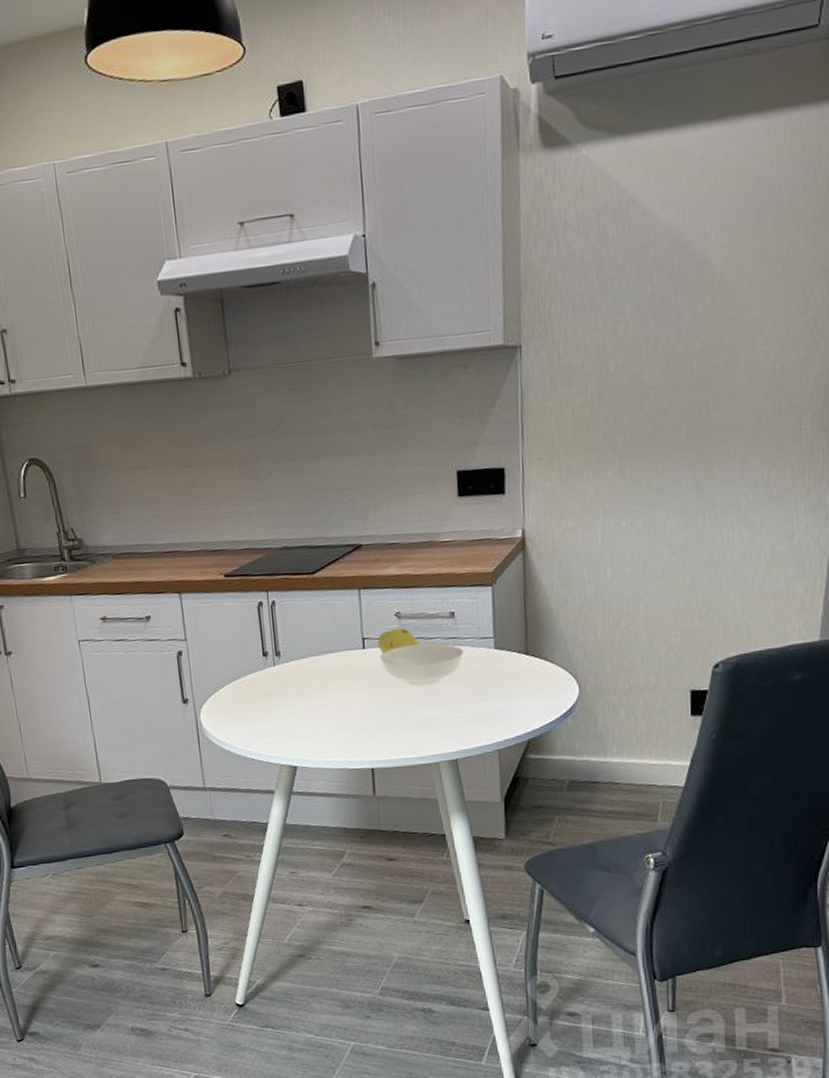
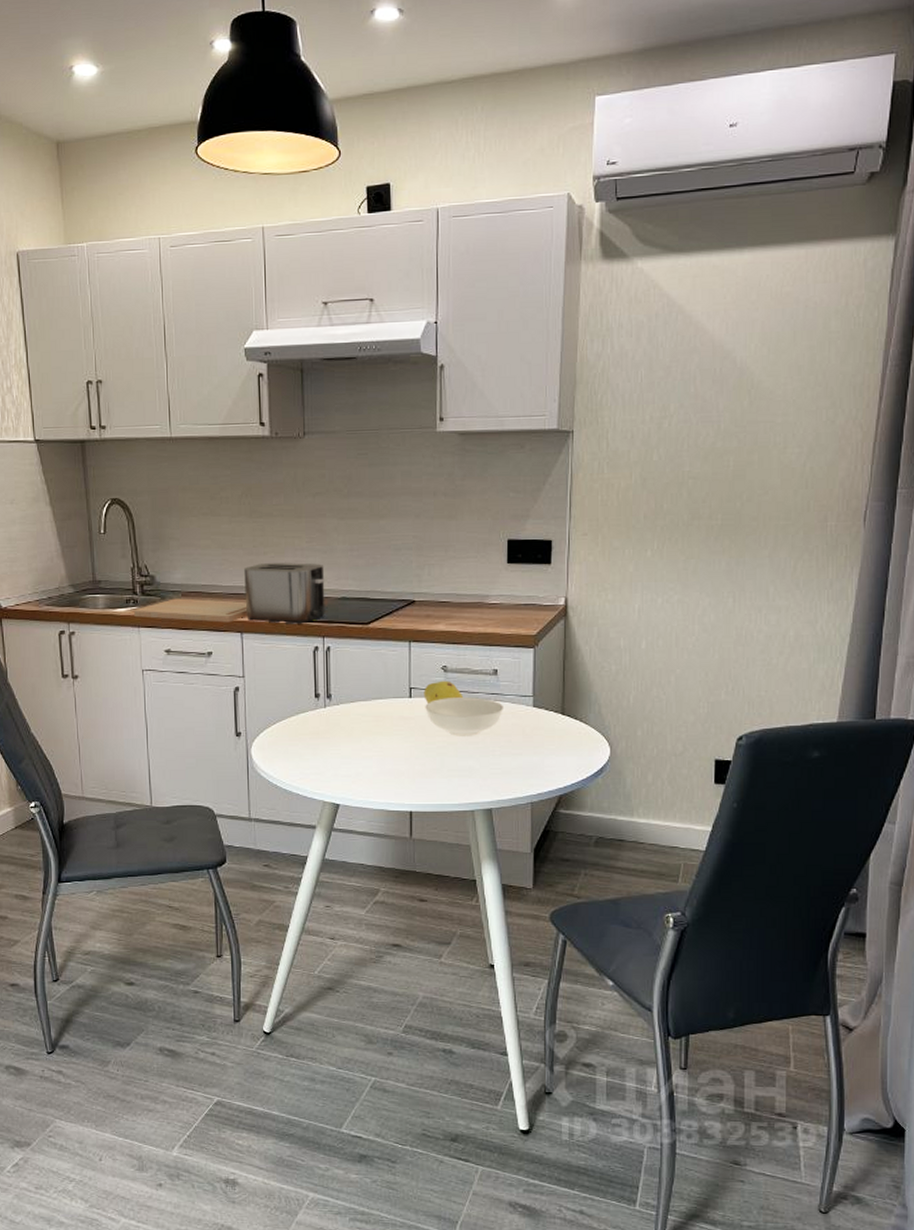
cutting board: none [63,559,185,585] -> present [133,598,248,623]
toaster: none [177,512,267,580] -> present [244,563,325,624]

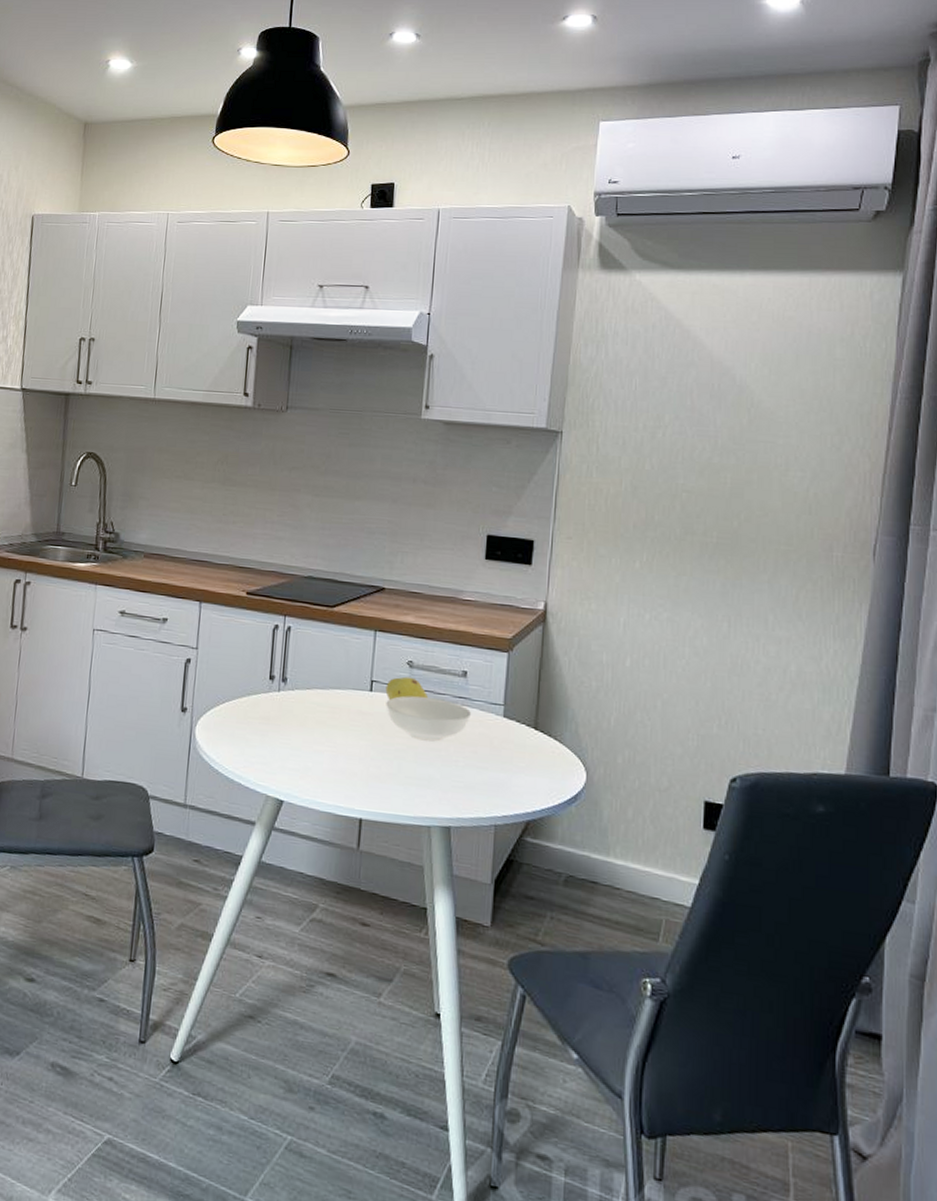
cutting board: present [133,598,248,623] -> none [92,558,210,590]
toaster: present [244,563,325,624] -> none [207,532,294,600]

